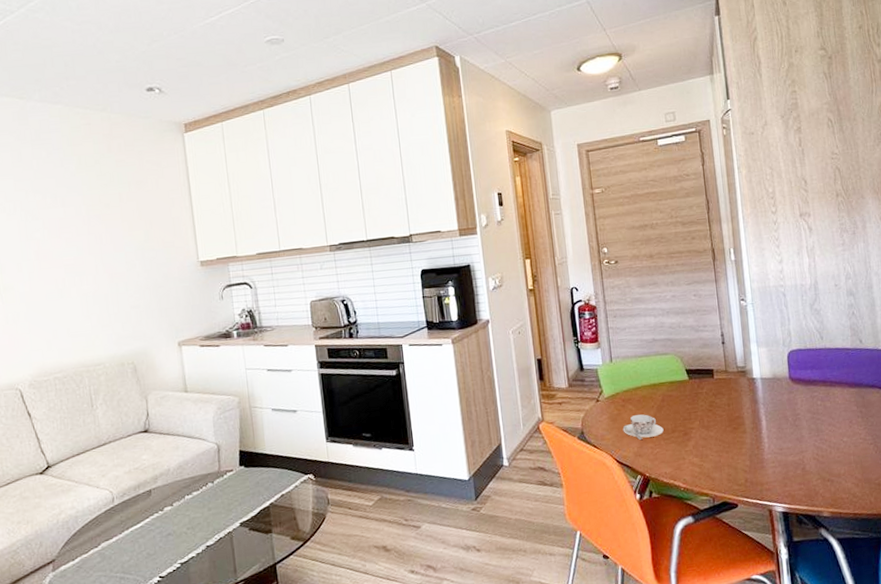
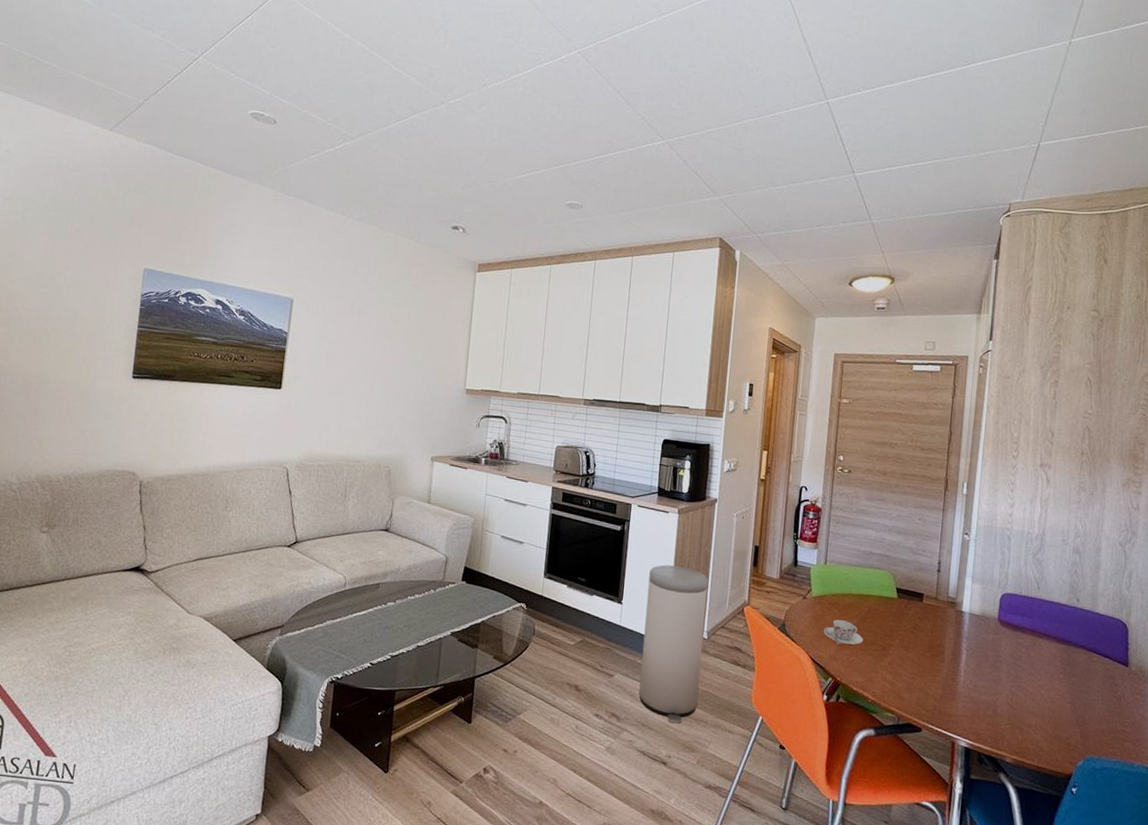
pedal bin: none [435,397,512,561] -> present [639,564,709,724]

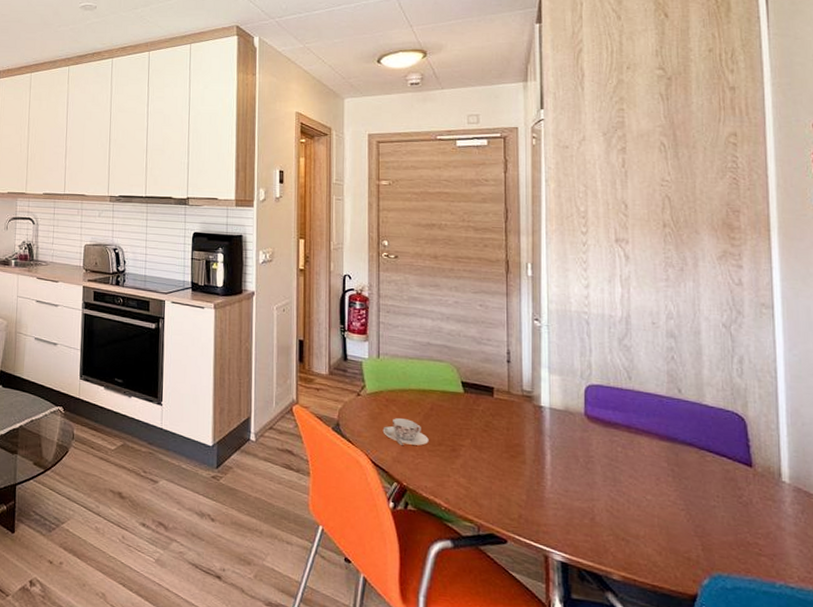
pedal bin: present [639,564,709,724] -> none [186,363,252,534]

